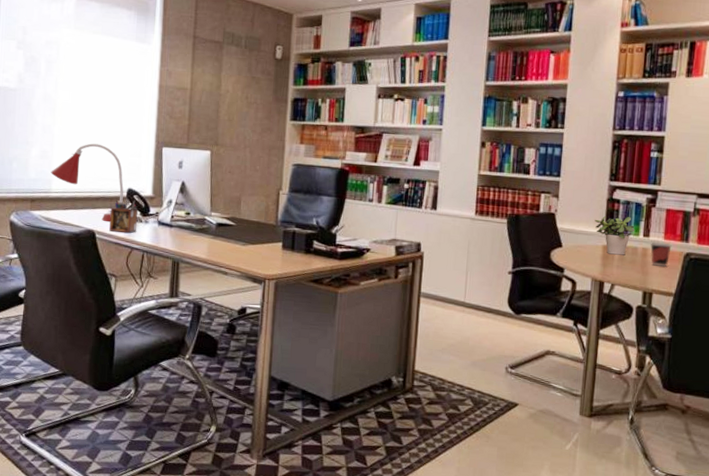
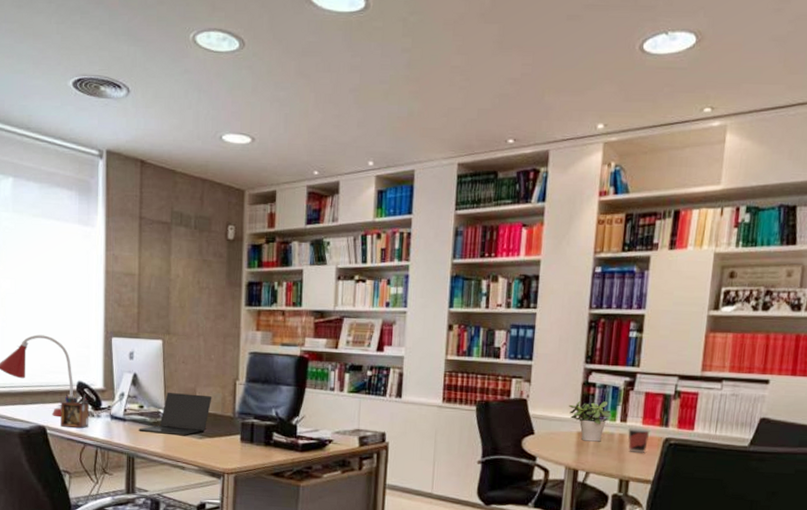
laptop: none [184,201,256,243] -> present [139,393,212,436]

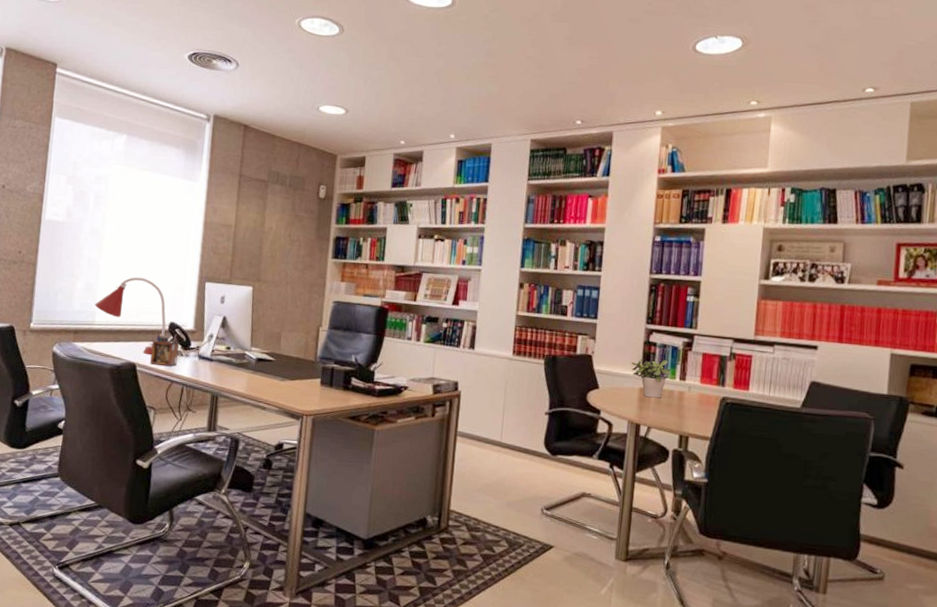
laptop: present [139,393,212,436] -> none [224,336,296,378]
cup: present [627,427,651,453] -> none [686,386,708,410]

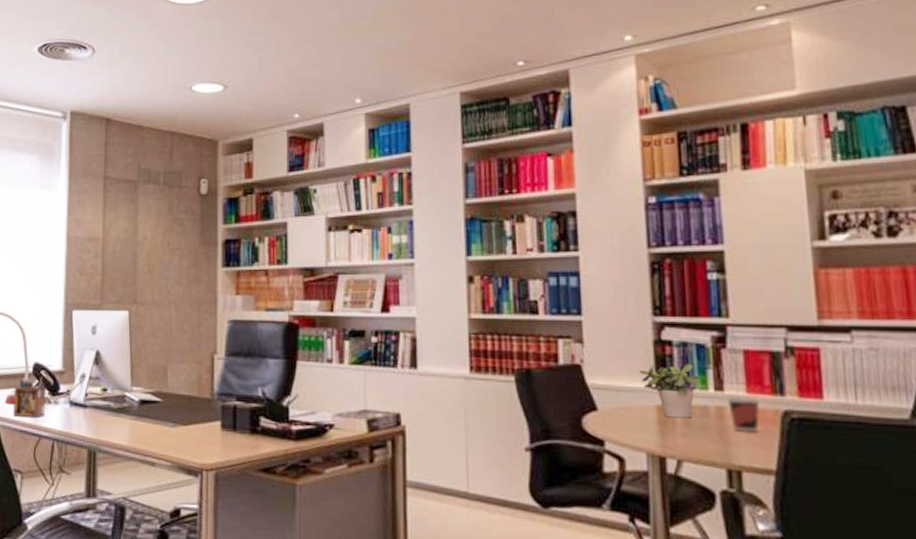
cup: none [686,386,708,410] -> present [728,397,760,432]

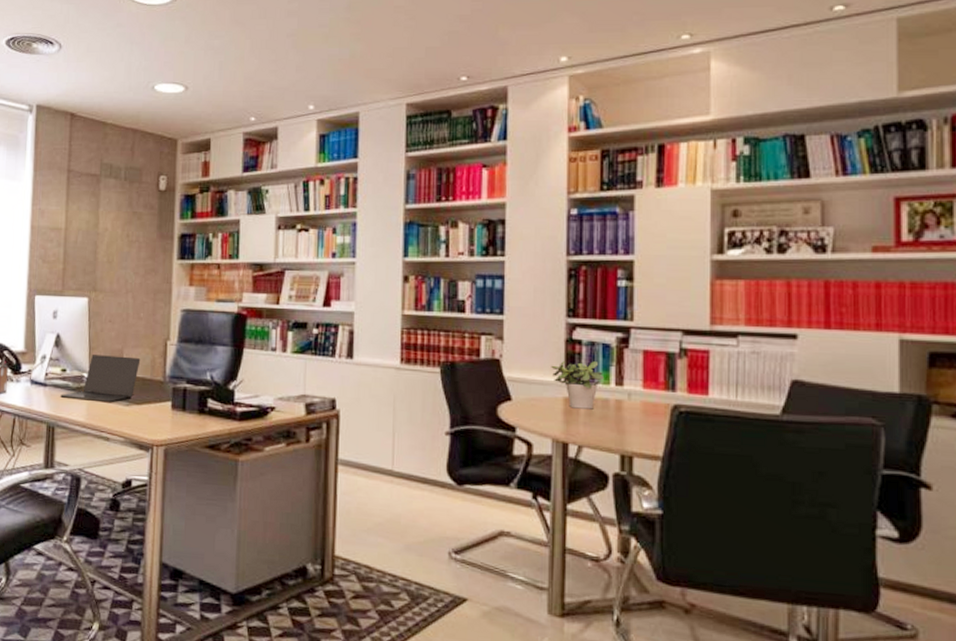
laptop: none [101,372,186,424] -> present [60,355,141,403]
cup: present [728,397,760,432] -> none [626,392,654,423]

